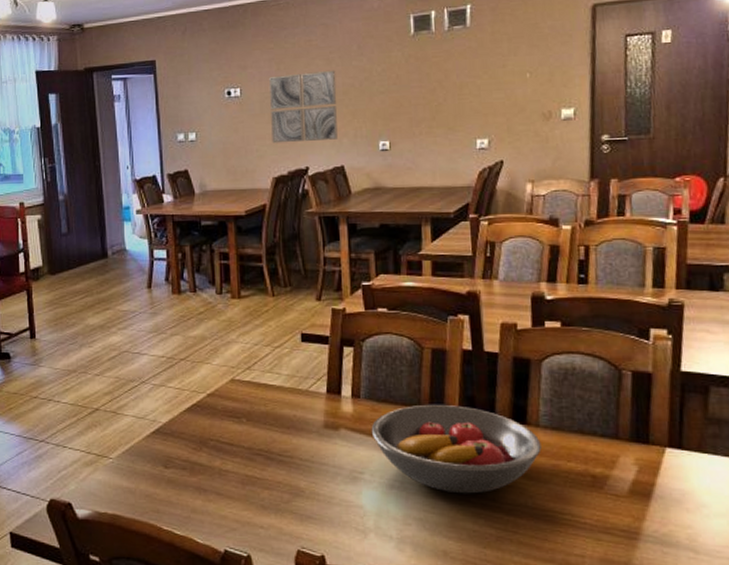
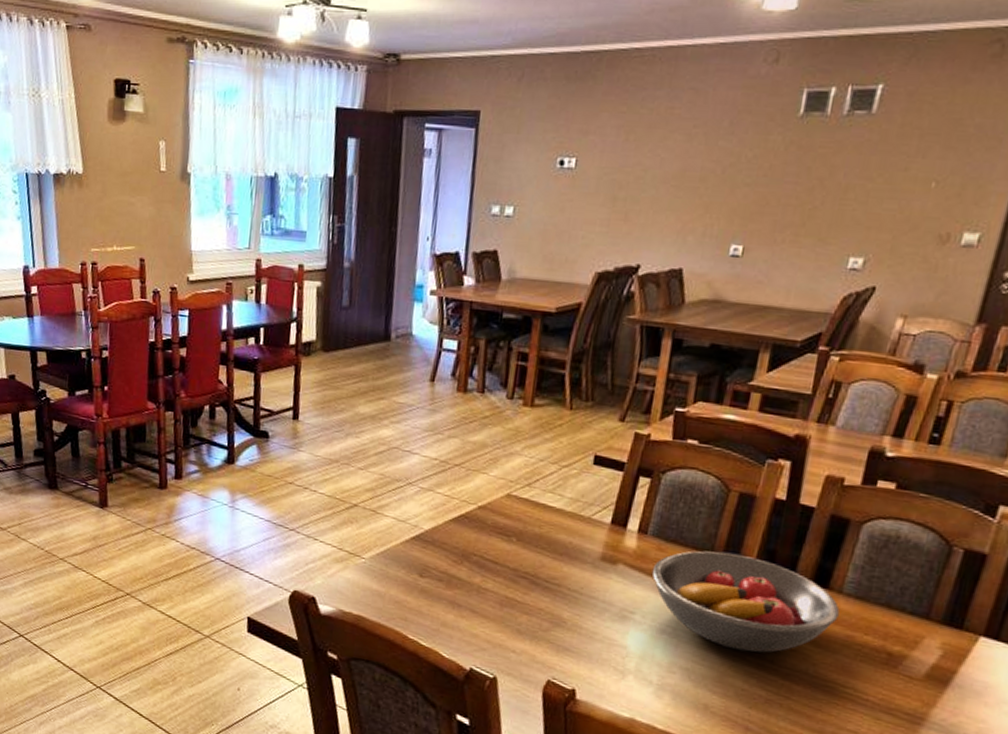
wall art: present [269,70,338,144] -> none [602,148,696,236]

